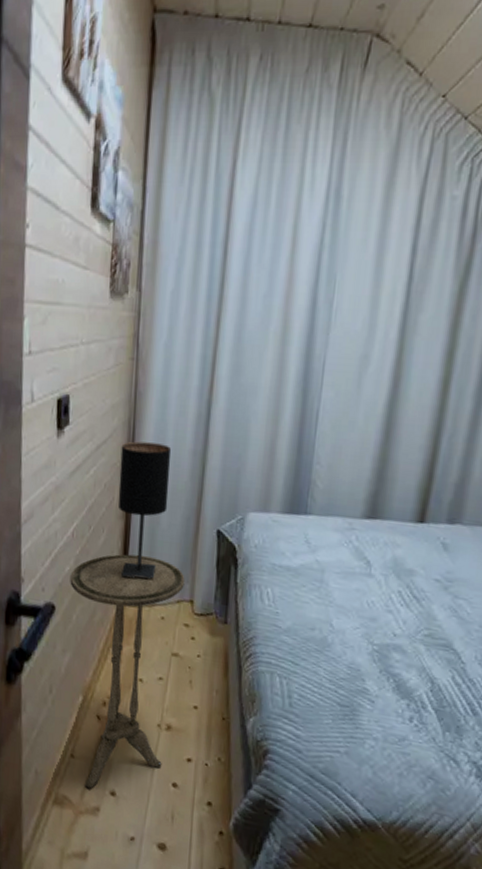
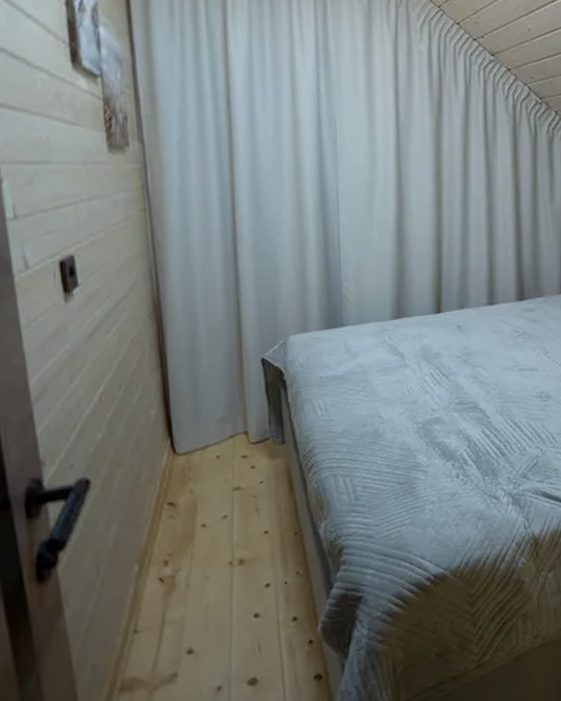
side table: present [70,554,185,789] -> none [104,400,240,659]
table lamp: present [118,441,172,580] -> none [145,288,207,429]

